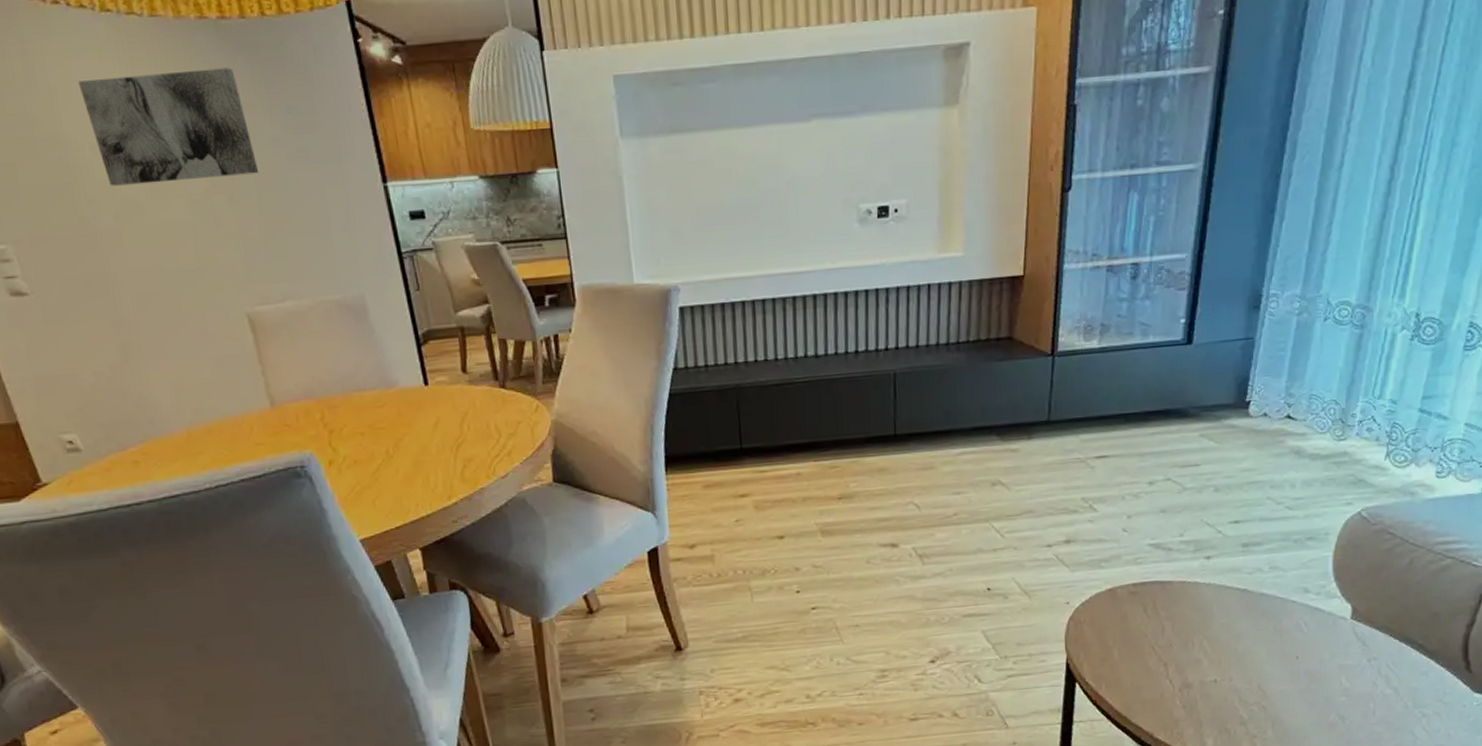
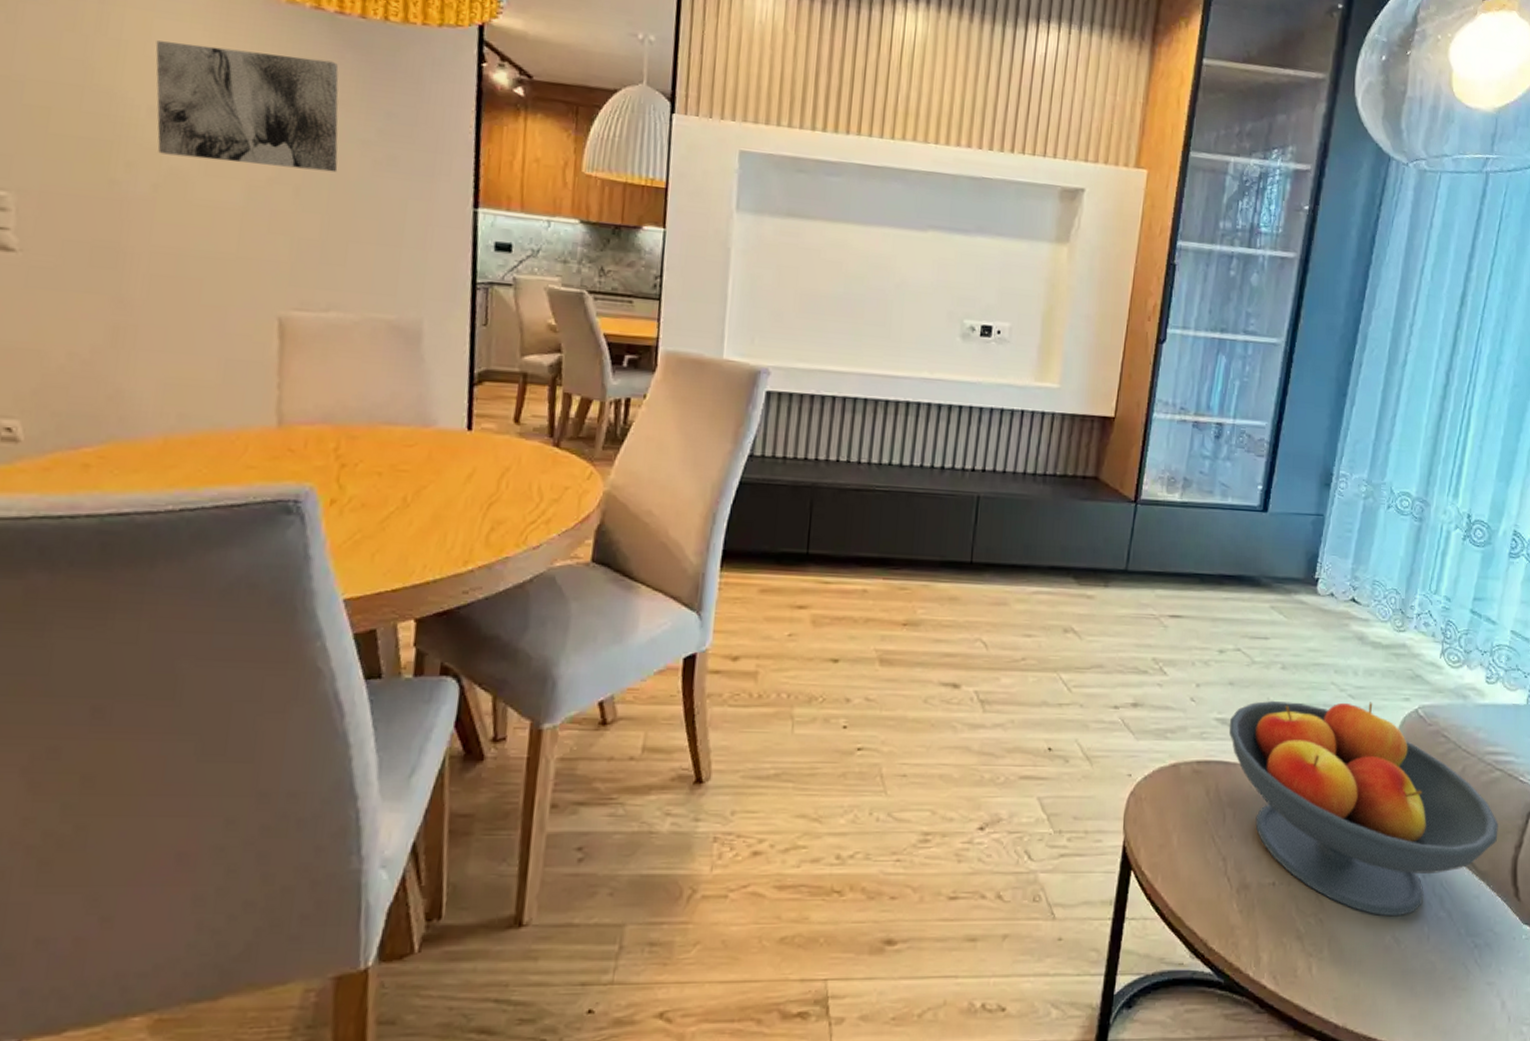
fruit bowl: none [1163,510,1449,698] -> present [1229,701,1498,917]

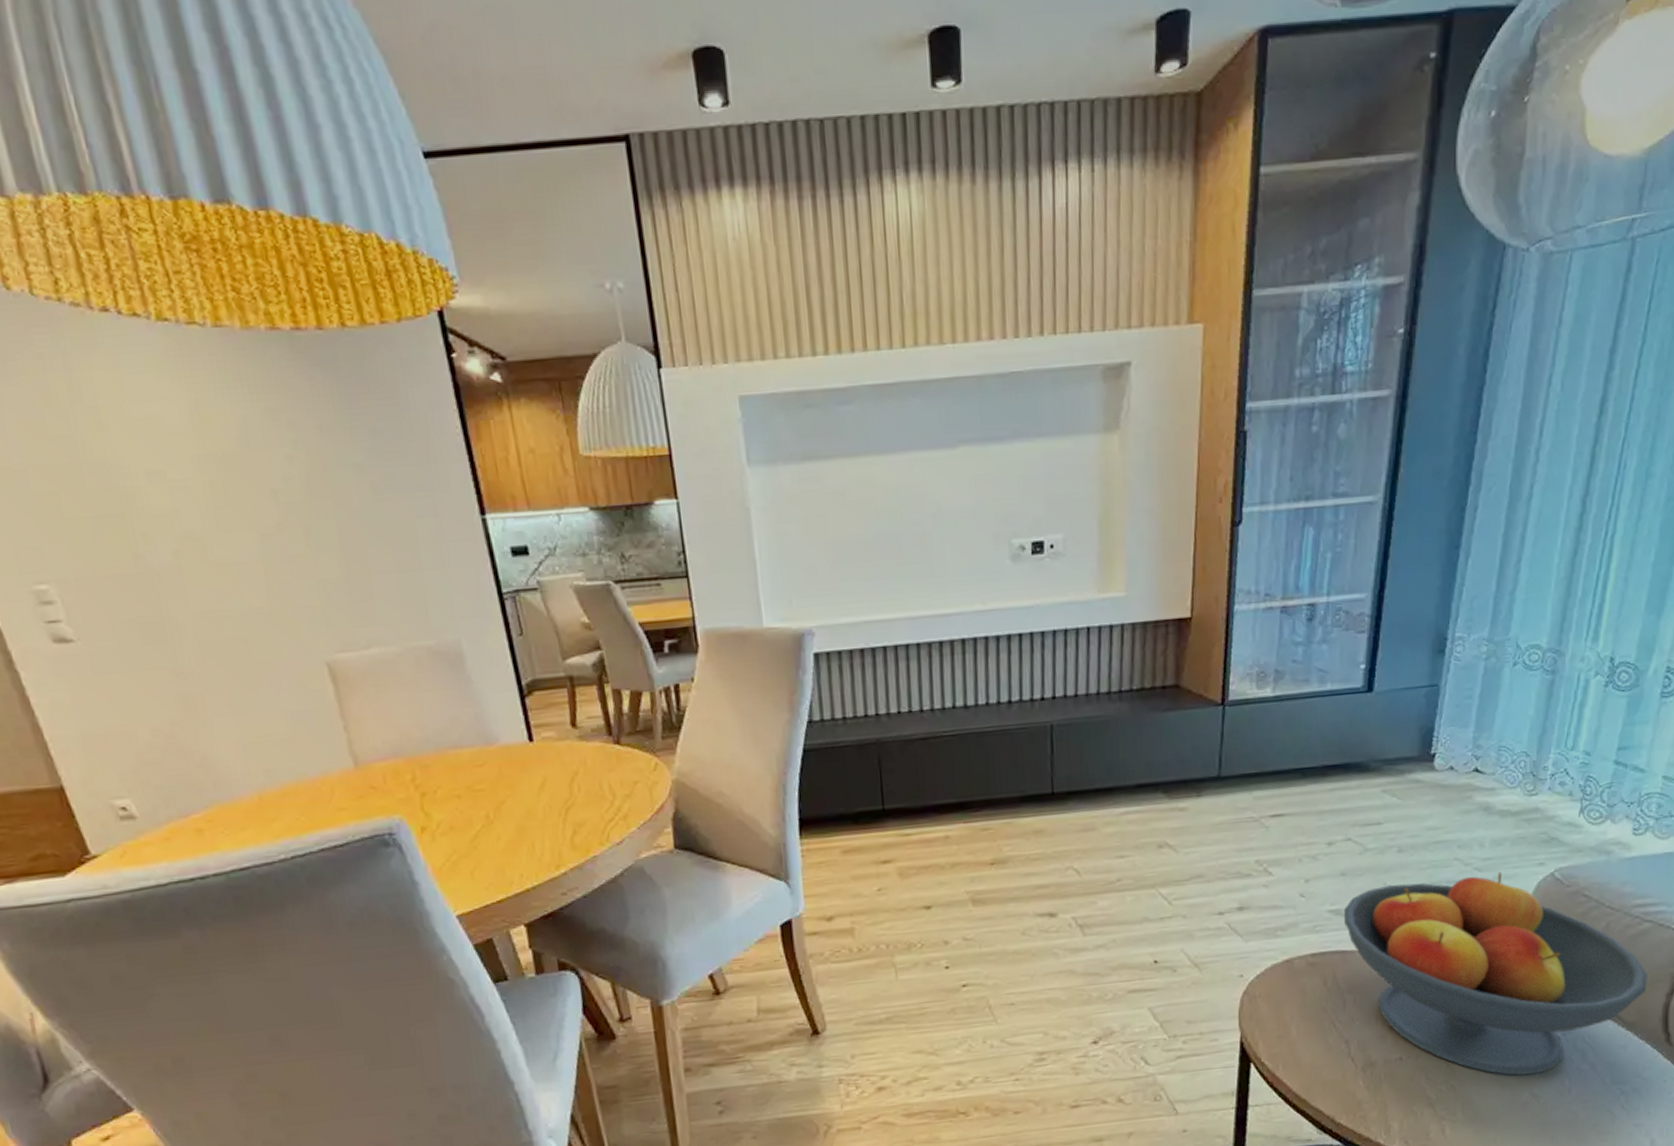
wall art: present [155,40,339,173] -> none [131,385,340,519]

